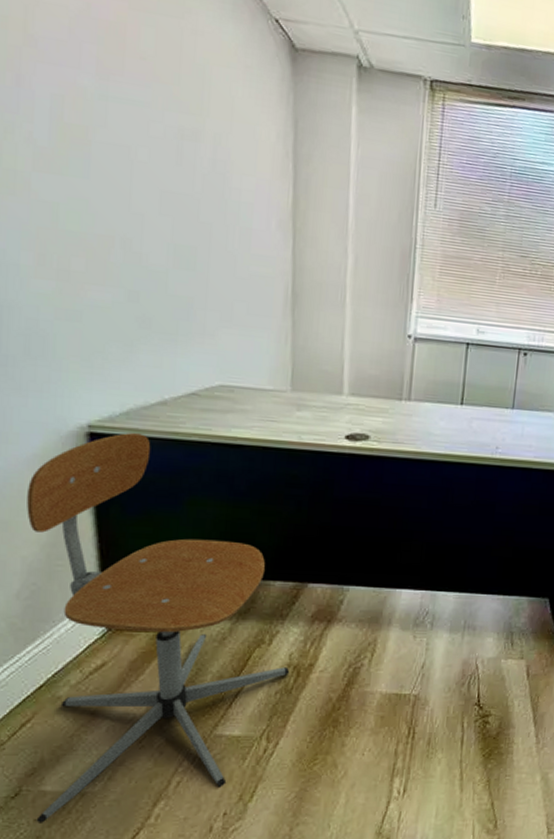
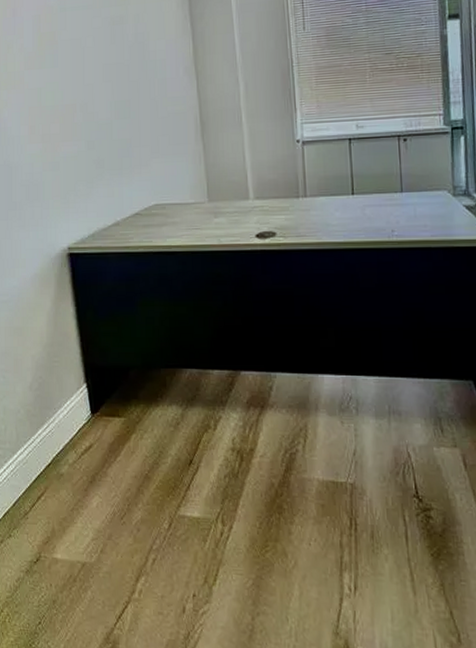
office chair: present [27,432,290,823] -> none [33,249,235,588]

